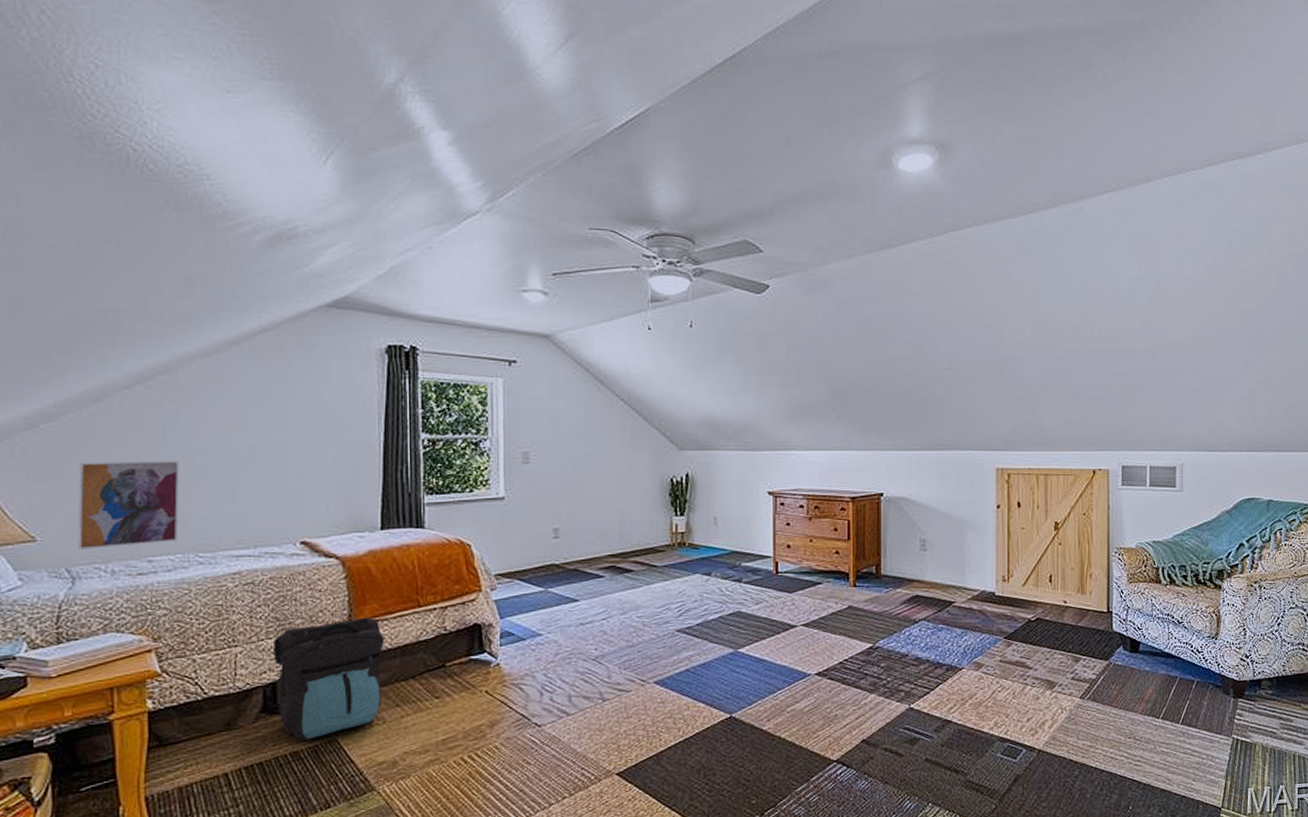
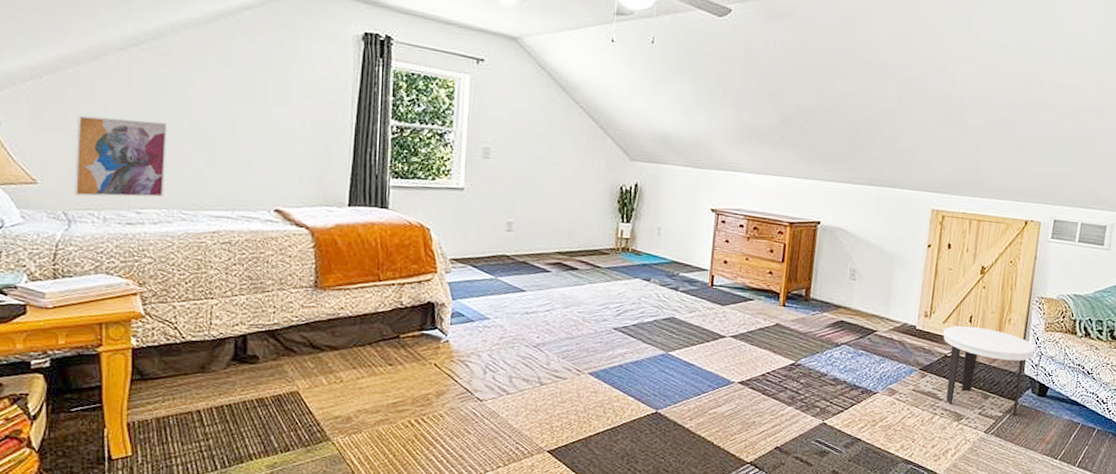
backpack: present [274,618,384,742] -> none [246,285,346,391]
side table: none [1023,586,1121,678] -> present [942,325,1036,417]

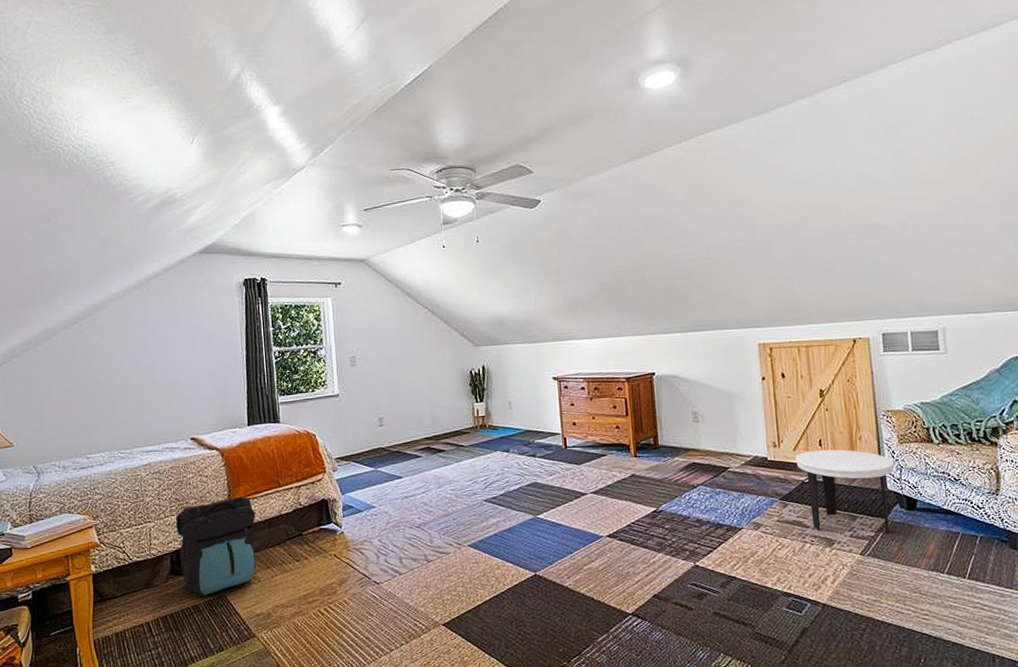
wall art: present [74,115,168,198] -> none [39,380,106,451]
backpack: none [246,285,346,391] -> present [176,497,257,597]

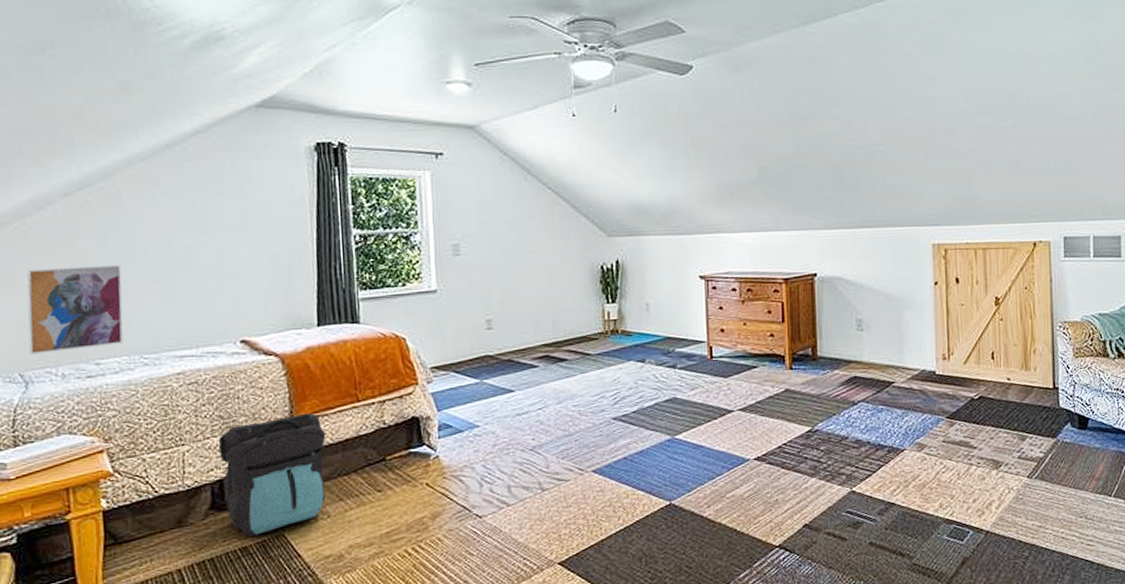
wall art: none [39,380,106,451] -> present [27,265,124,355]
side table: present [795,449,894,535] -> none [965,363,1067,456]

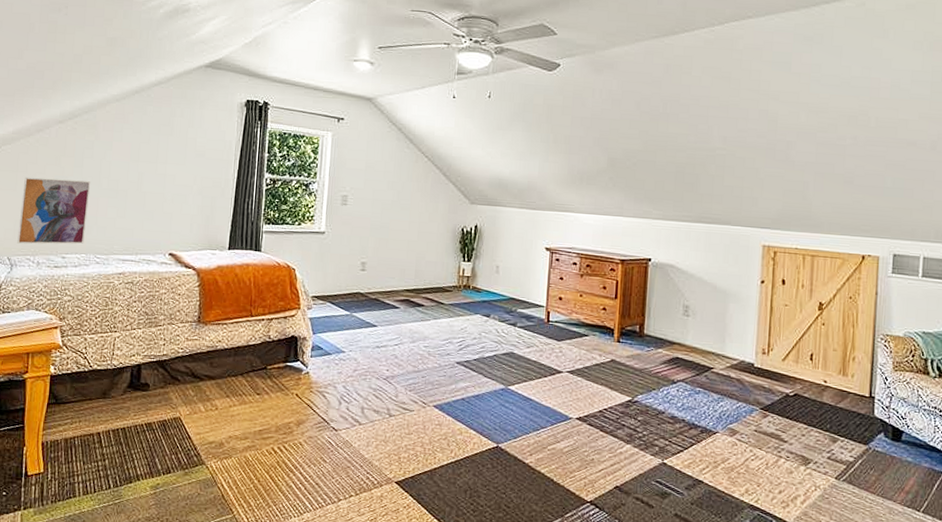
backpack: present [219,414,326,538] -> none [140,320,223,416]

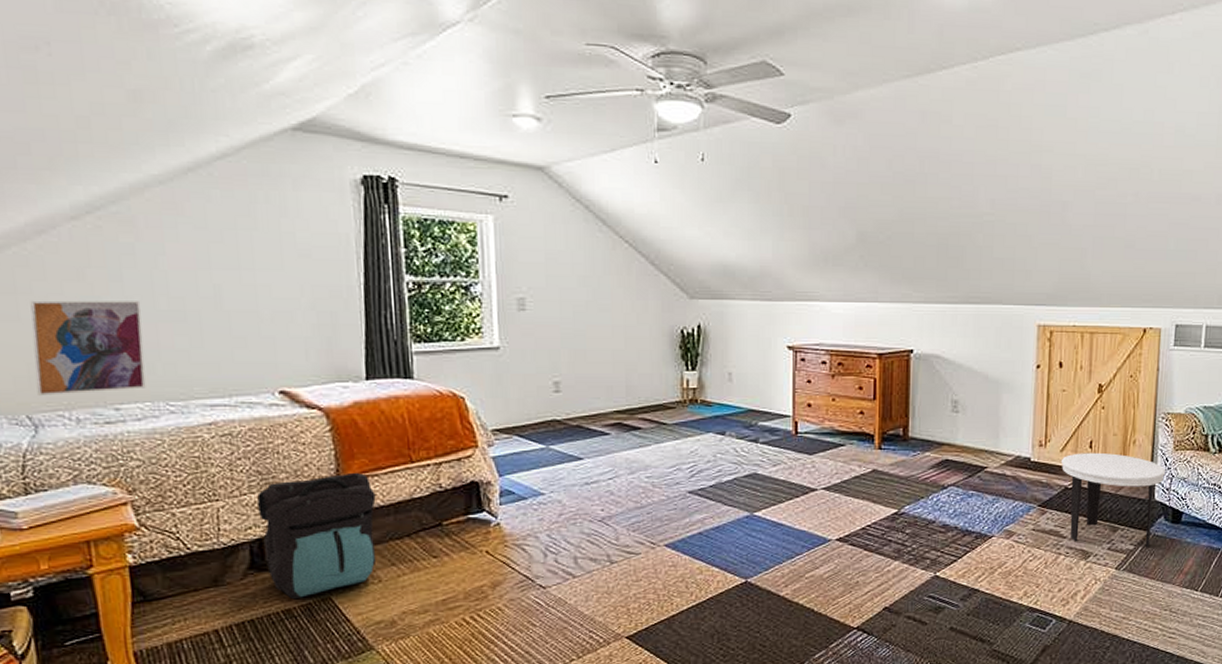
backpack: none [140,320,223,416] -> present [257,473,377,600]
side table: none [782,363,885,462] -> present [1061,452,1165,548]

